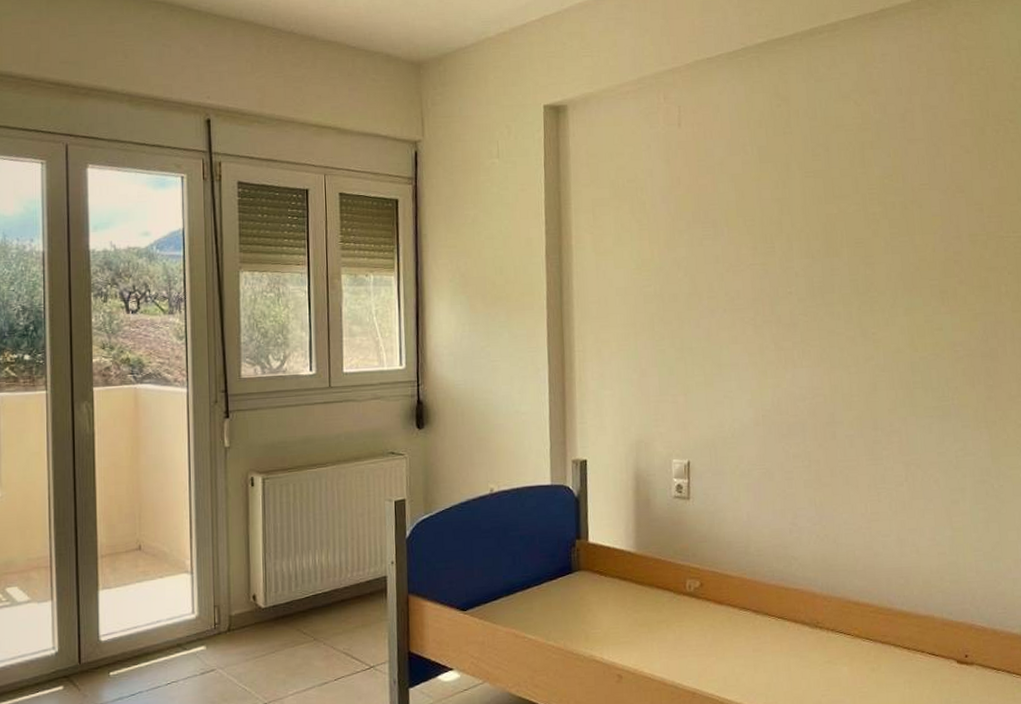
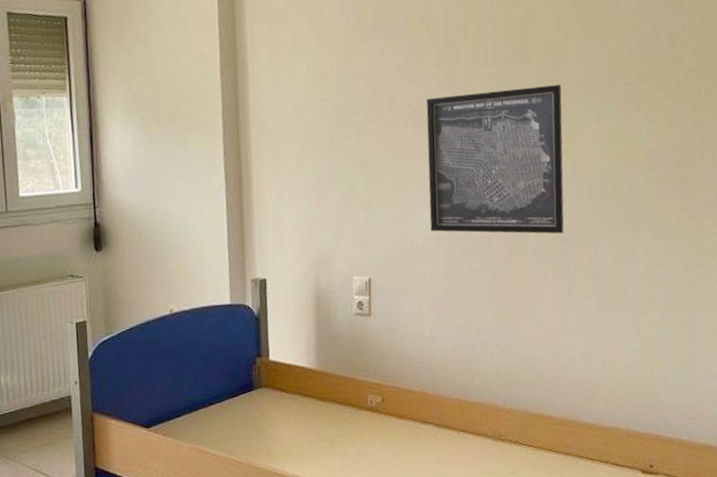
wall art: none [743,278,876,422] -> present [426,85,564,234]

